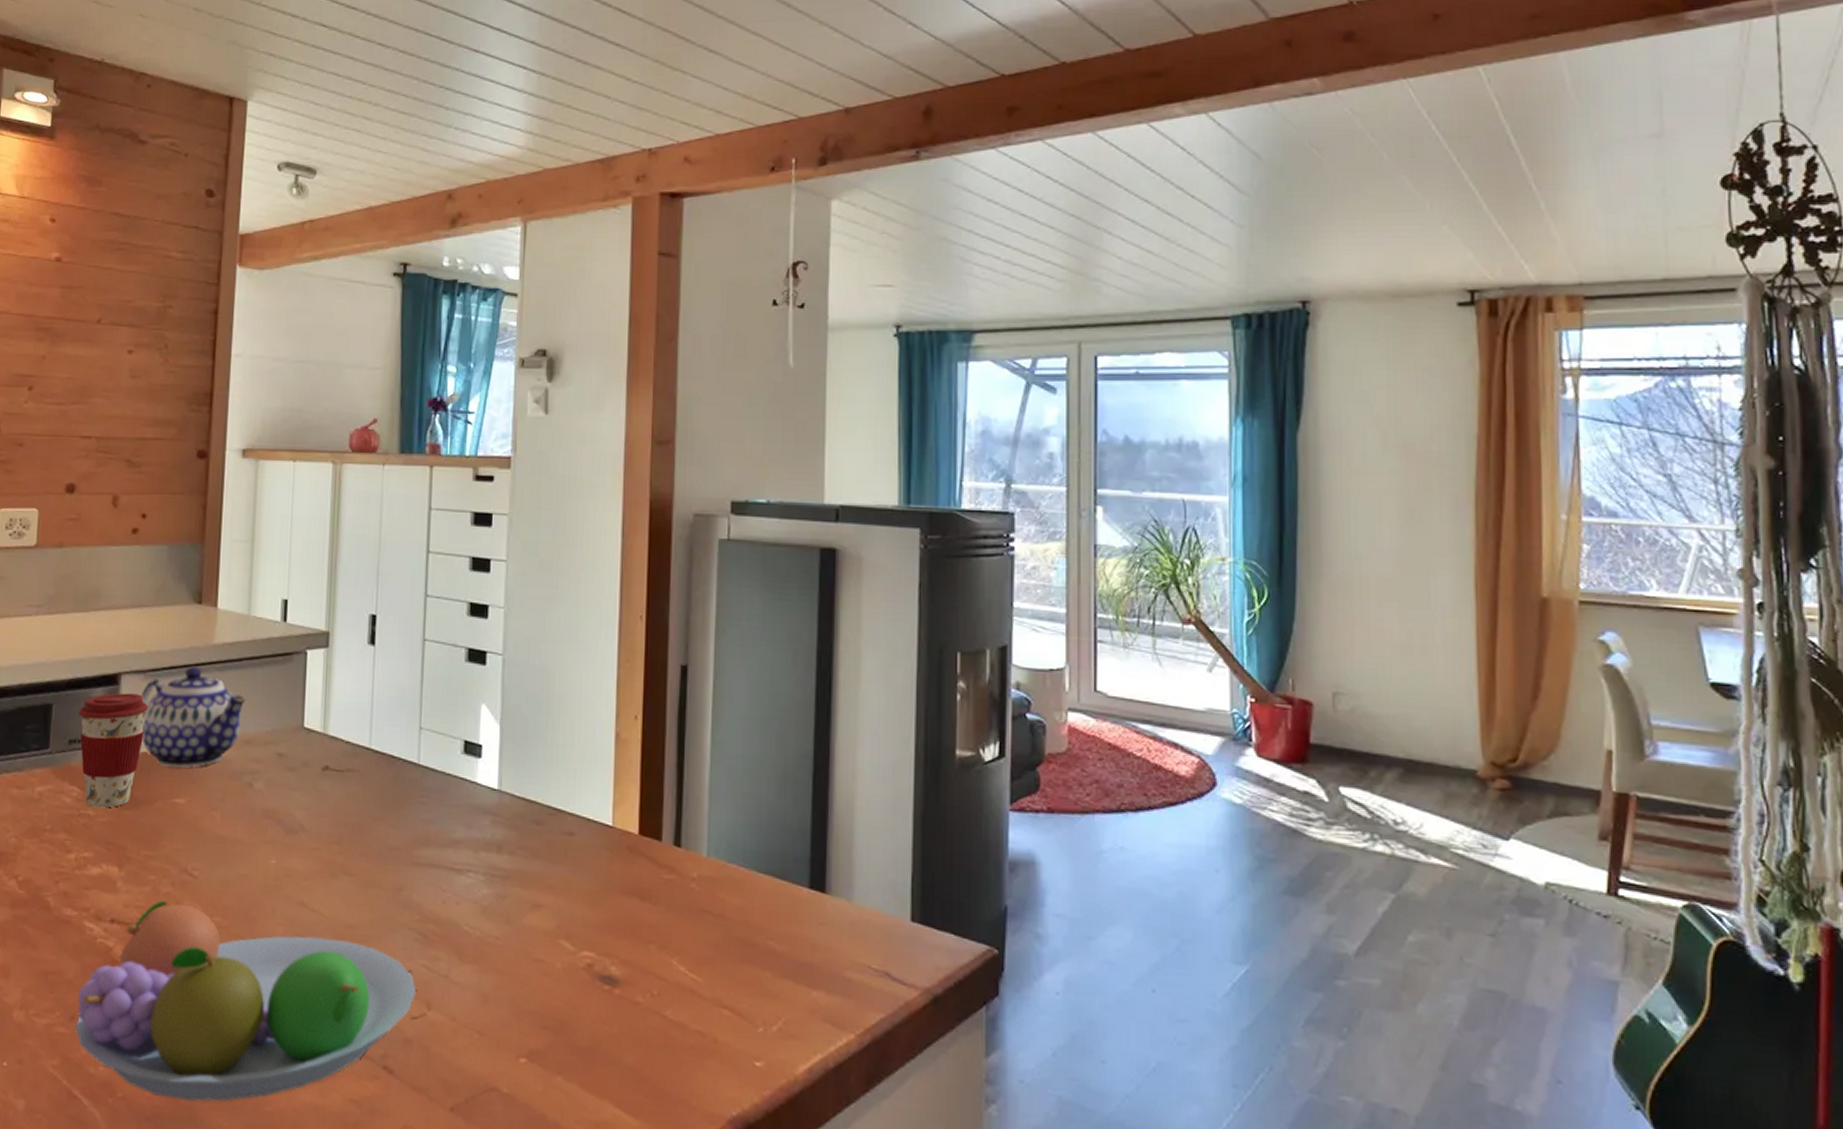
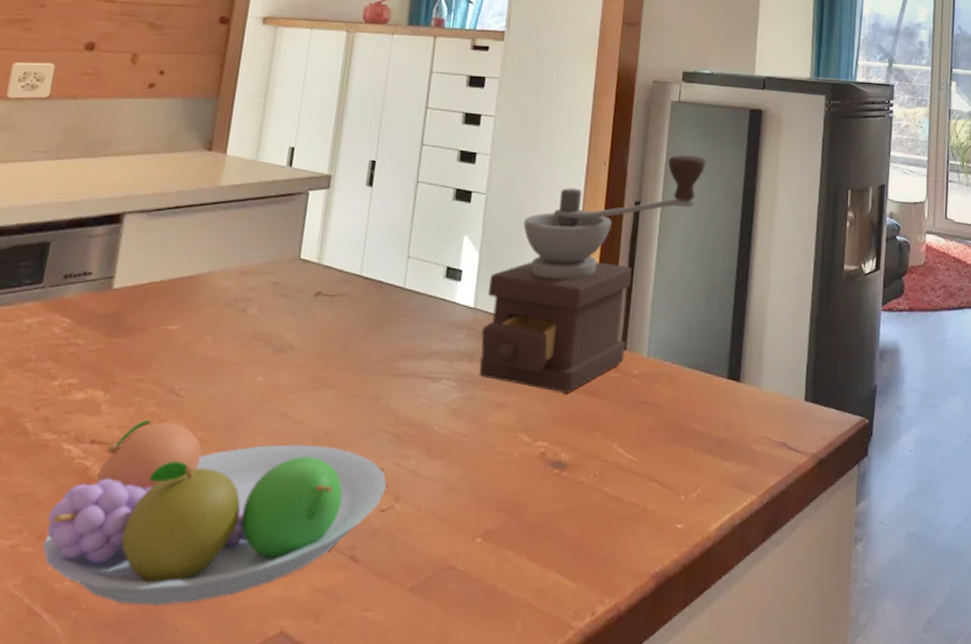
coffee cup: present [78,693,149,808] -> none [75,231,150,337]
teapot: present [142,667,246,768] -> none [140,207,247,297]
coffee grinder: none [509,607,768,895] -> present [479,155,707,393]

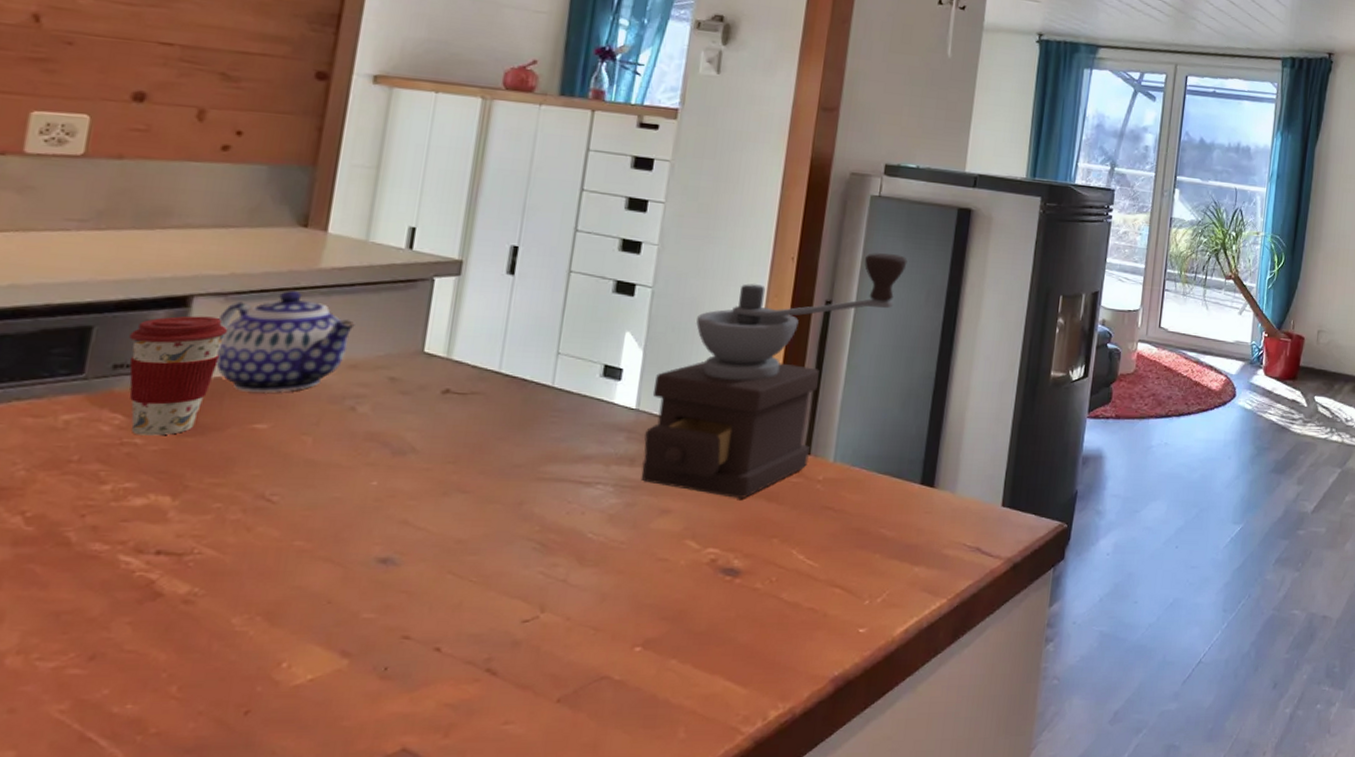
fruit bowl: present [42,420,387,607] -> none [96,528,531,728]
coffee cup: none [75,231,150,337] -> present [129,315,229,436]
teapot: none [140,207,247,297] -> present [215,291,356,393]

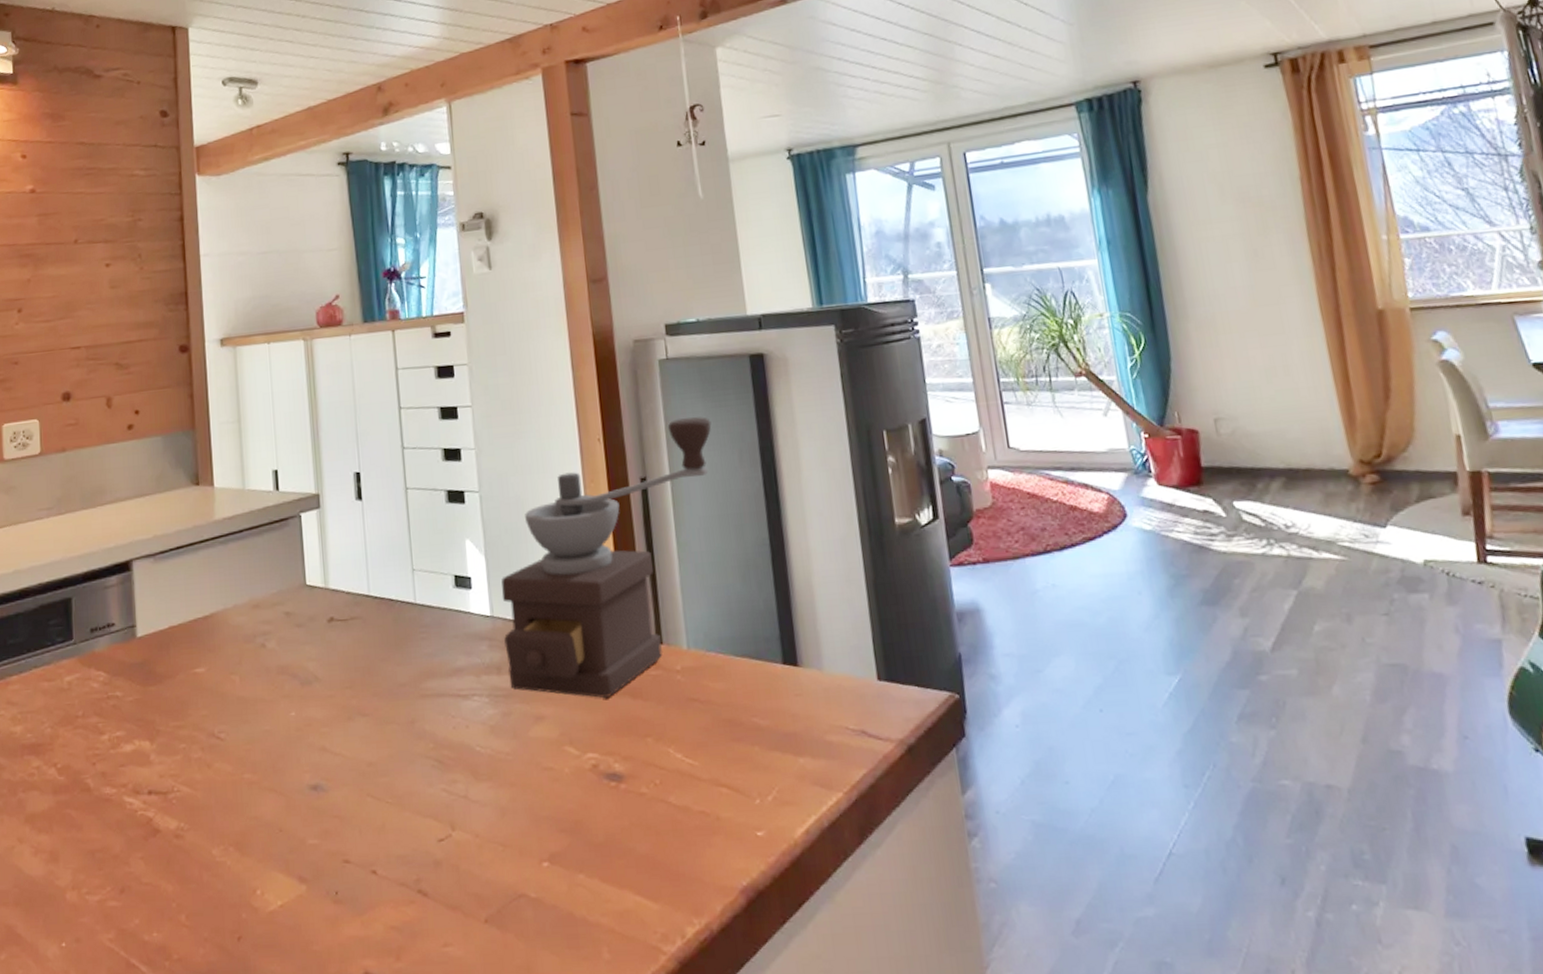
coffee cup: present [129,315,229,436] -> none [96,576,162,689]
teapot: present [215,291,356,393] -> none [153,544,250,640]

